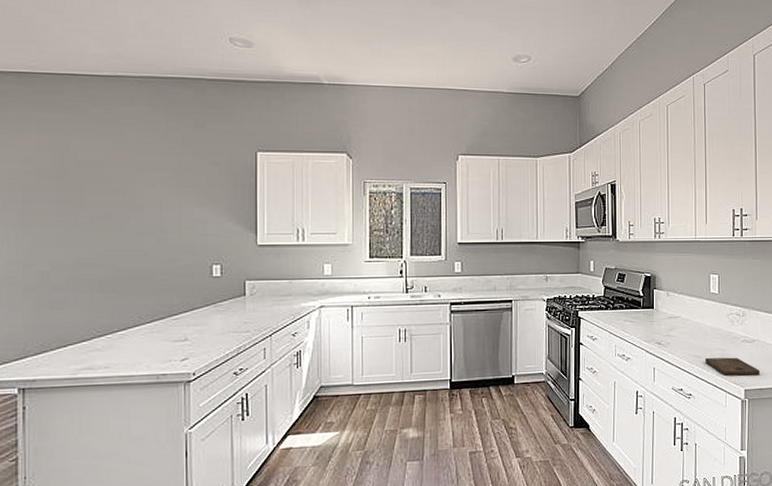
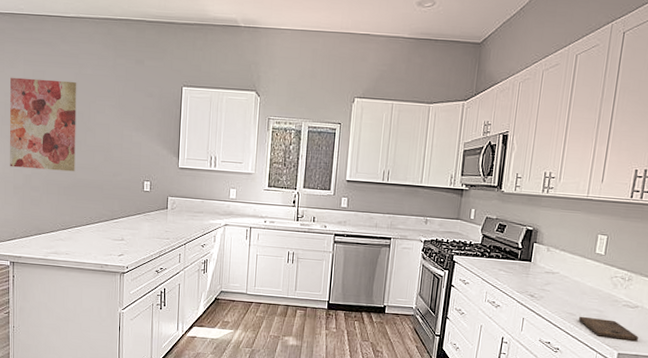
wall art: none [17,149,116,263] -> present [10,77,77,172]

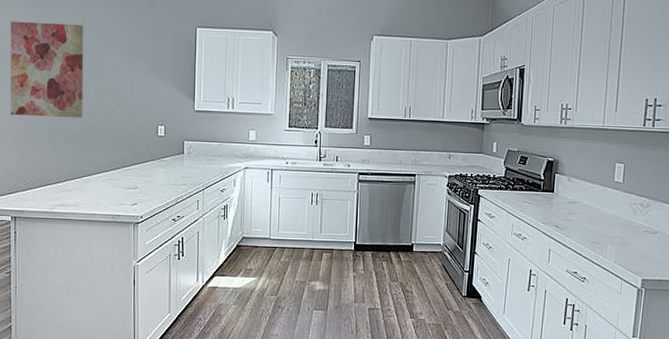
cutting board: present [579,316,638,341] -> none [603,244,660,266]

